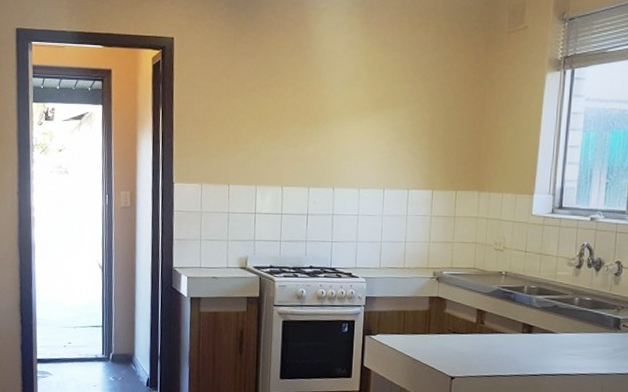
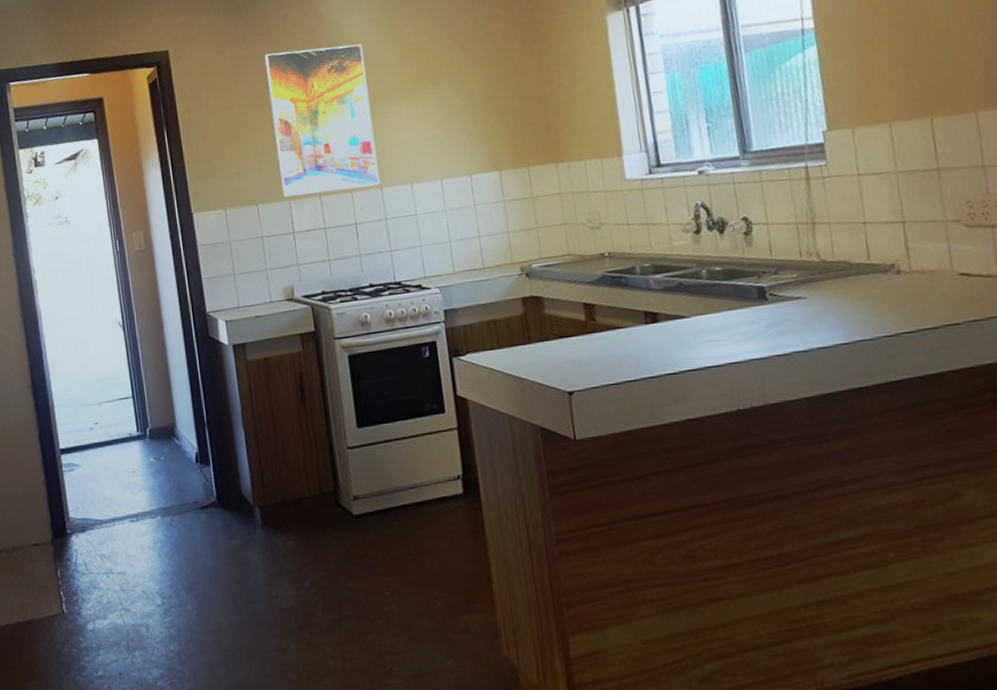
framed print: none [251,55,339,185] -> present [264,44,380,197]

